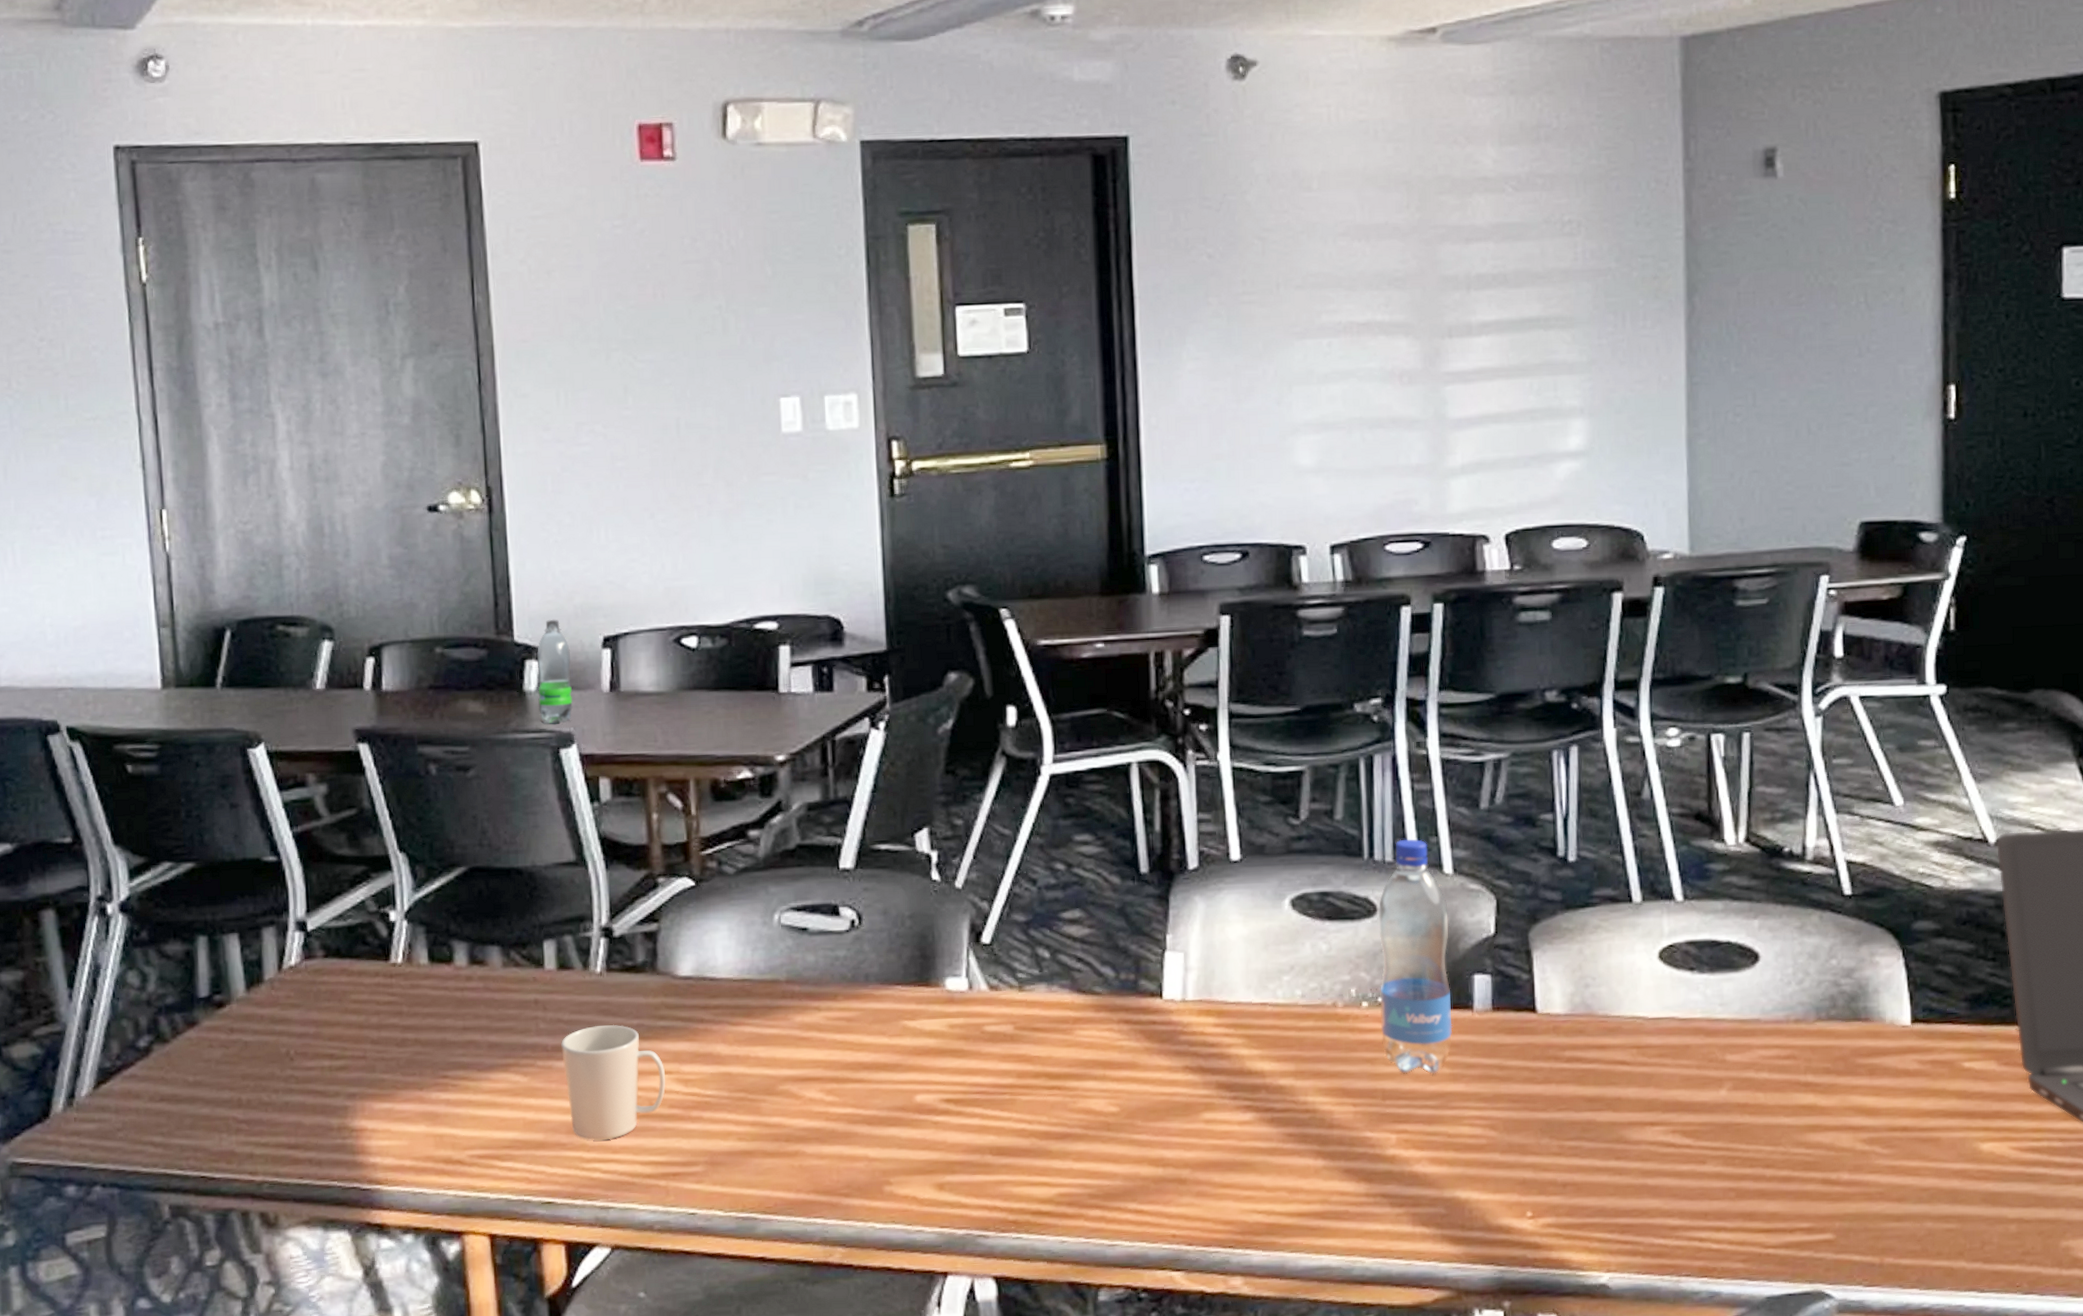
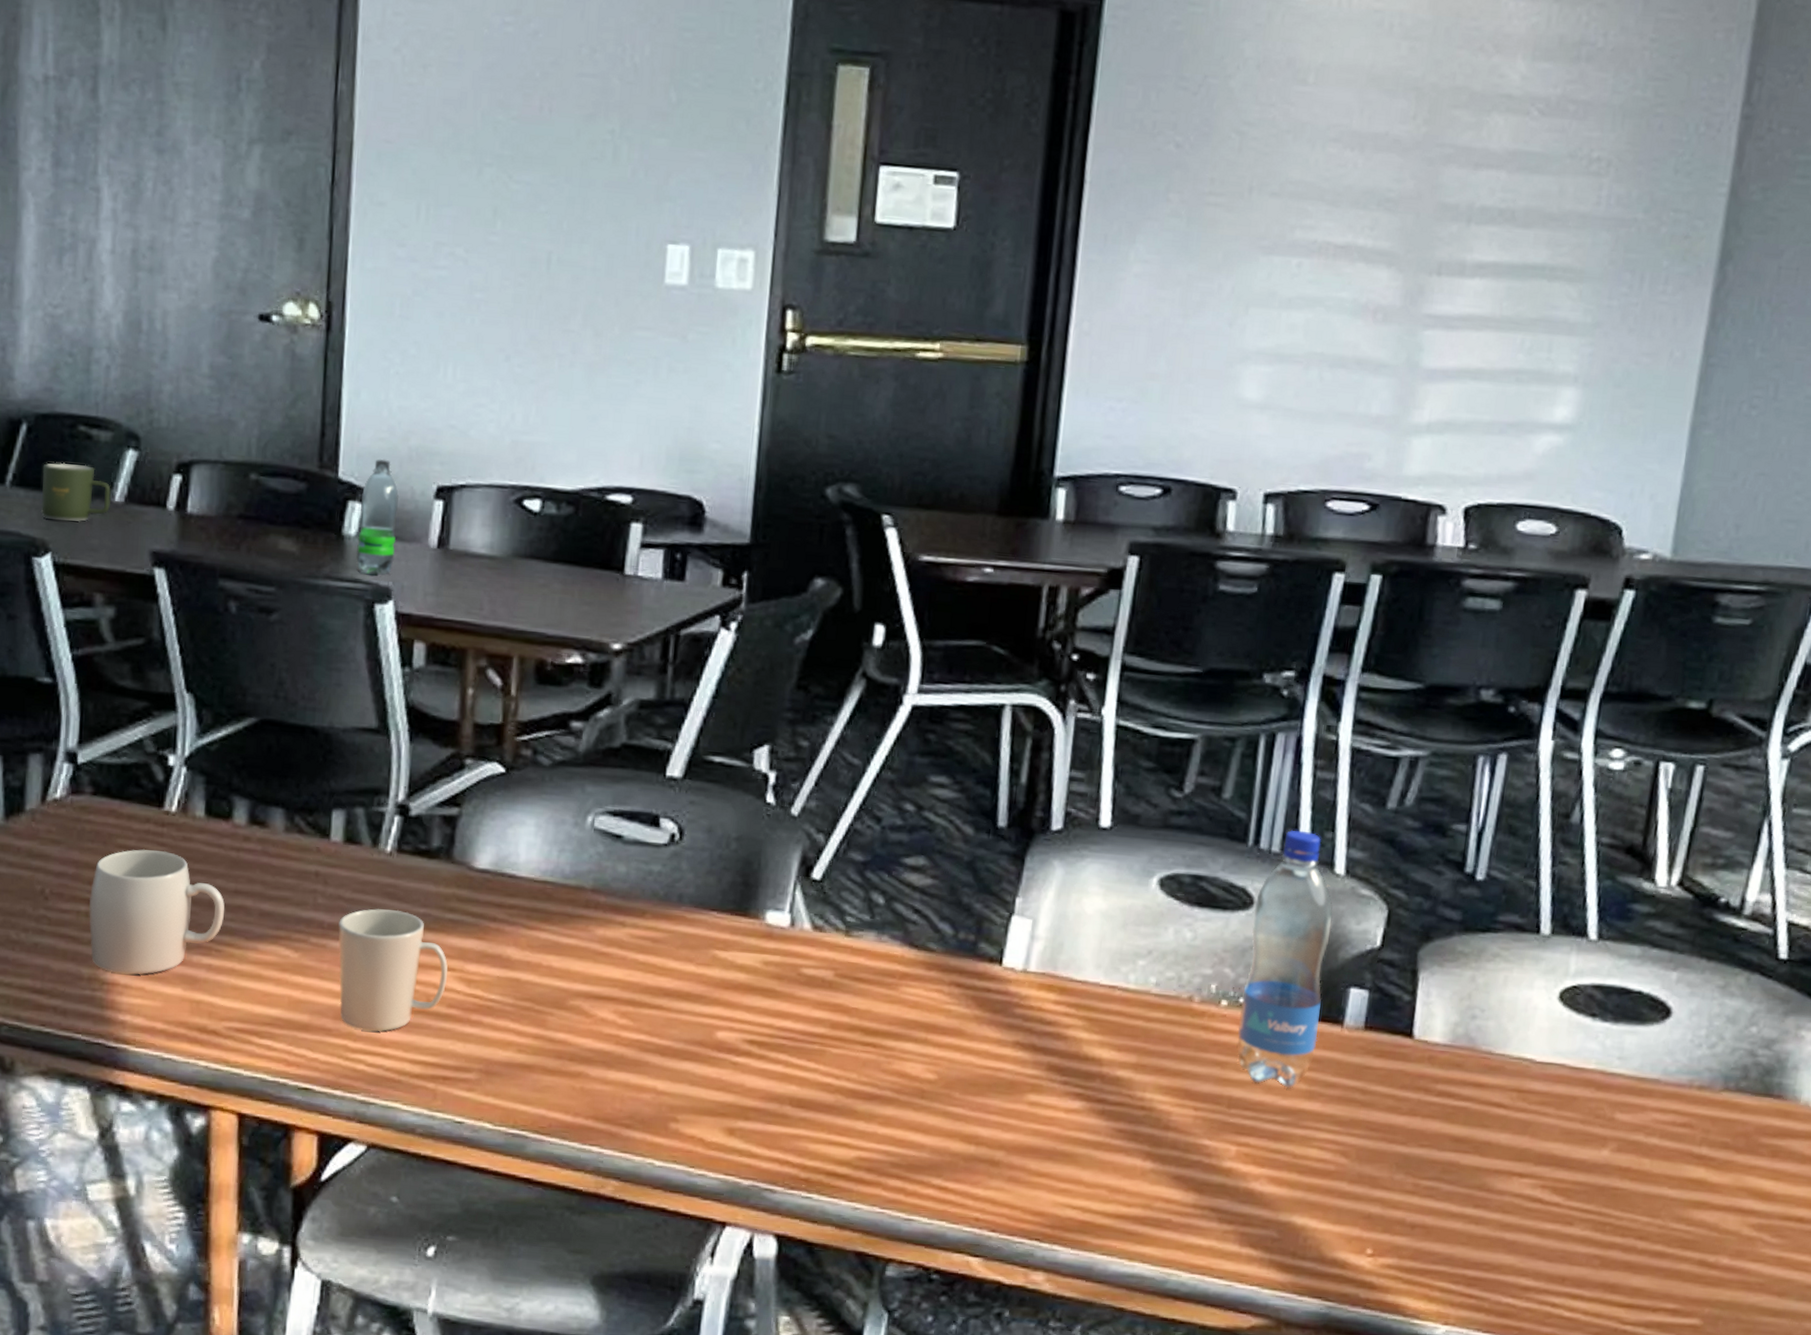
mug: none [248,659,313,714] -> present [41,462,111,523]
mug: none [331,1000,457,1119] -> present [89,849,225,975]

